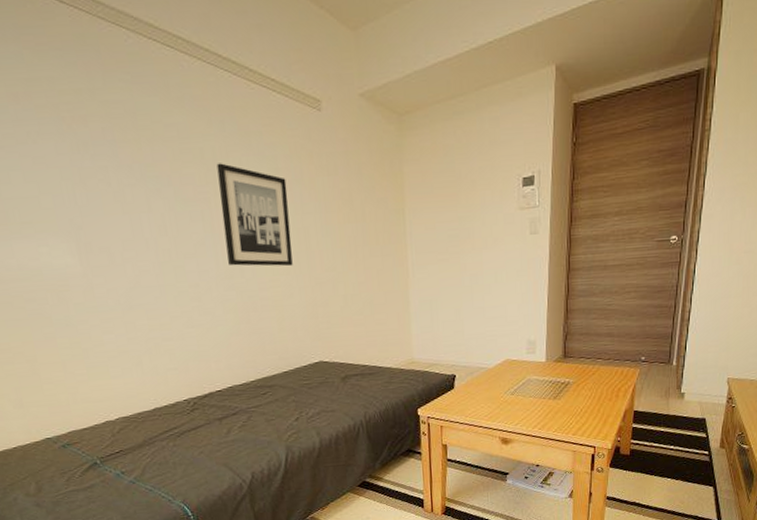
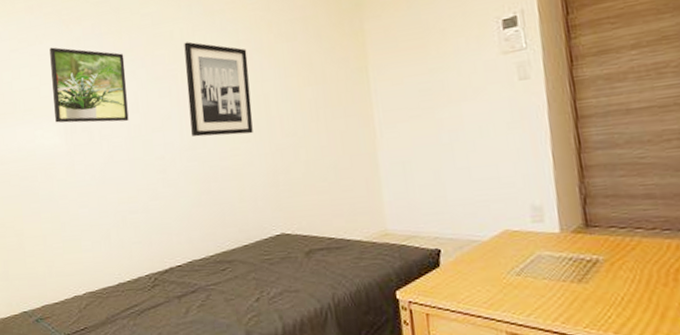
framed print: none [47,149,156,245] -> present [49,47,129,123]

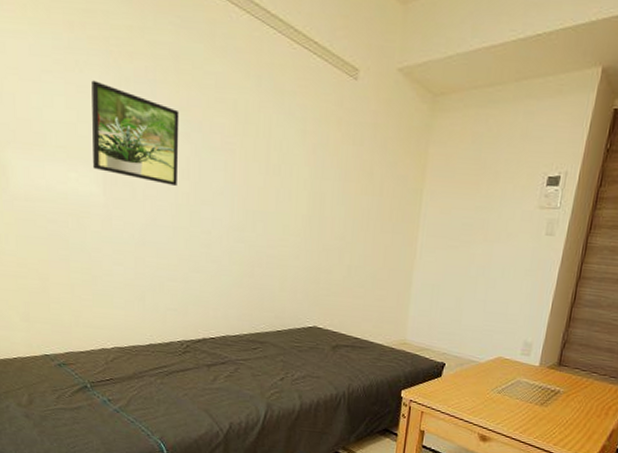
wall art: present [184,41,253,137] -> none [242,117,312,229]

